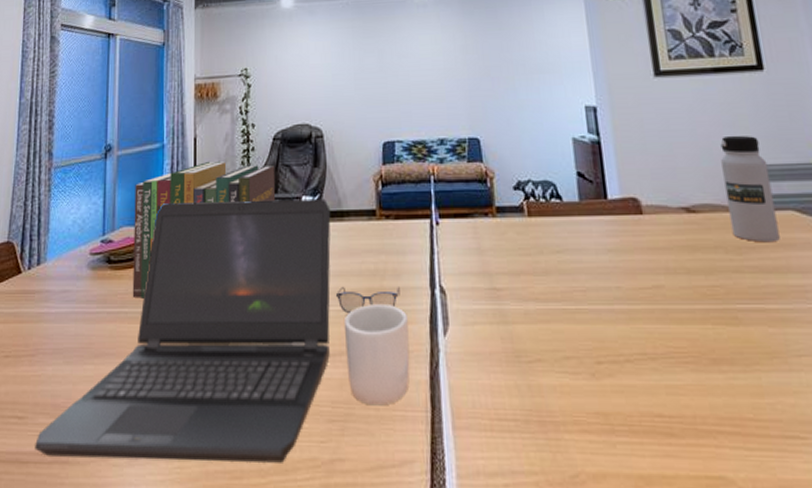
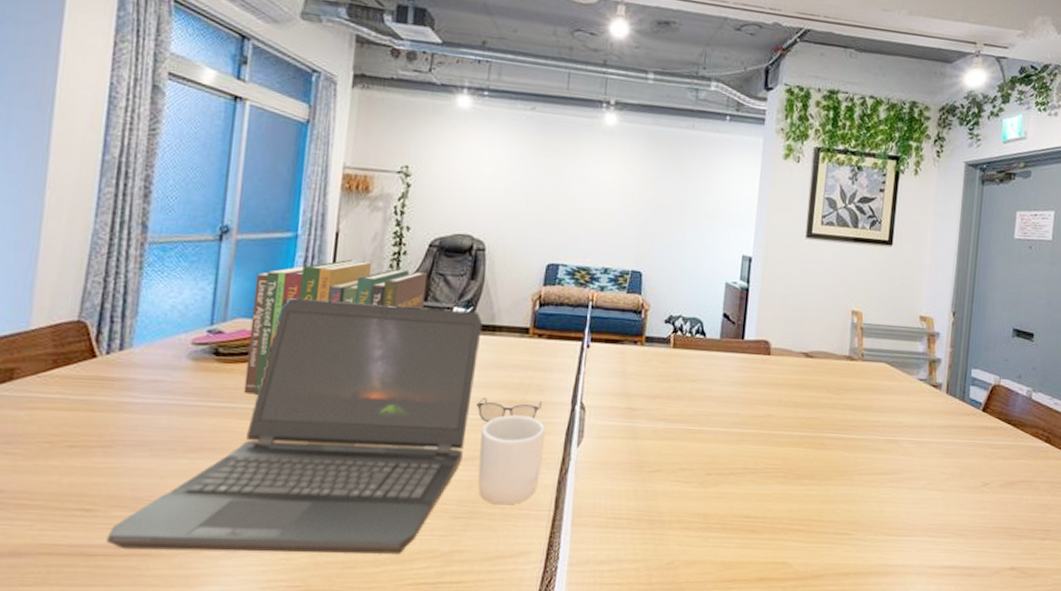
water bottle: present [720,135,780,243] -> none [836,297,876,387]

